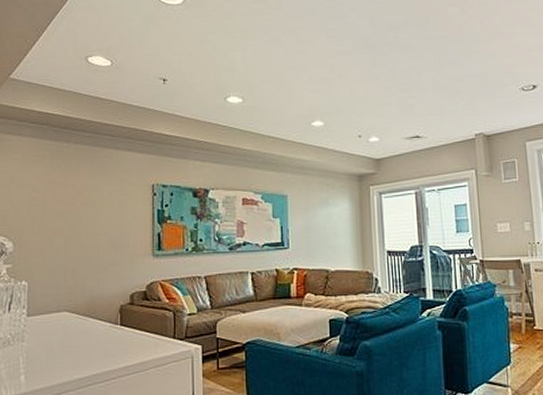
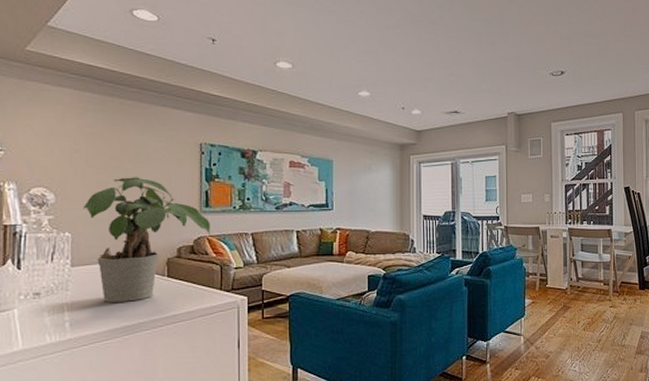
potted plant: none [39,222,164,353] -> present [82,177,211,302]

